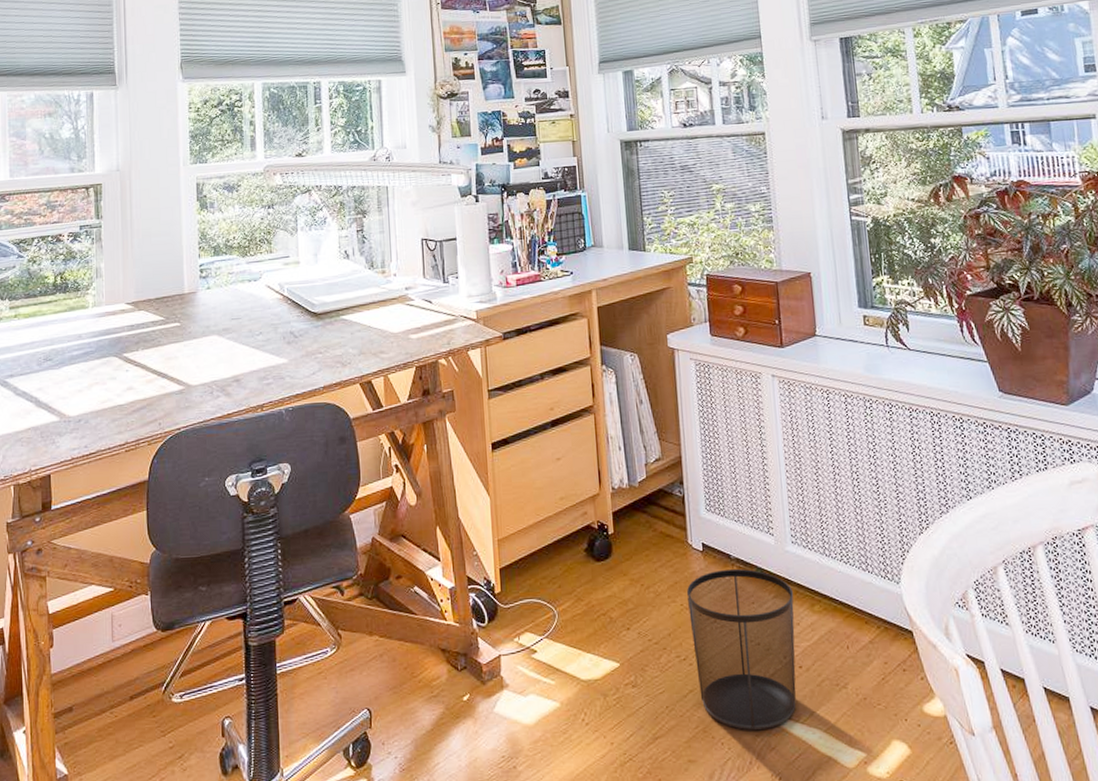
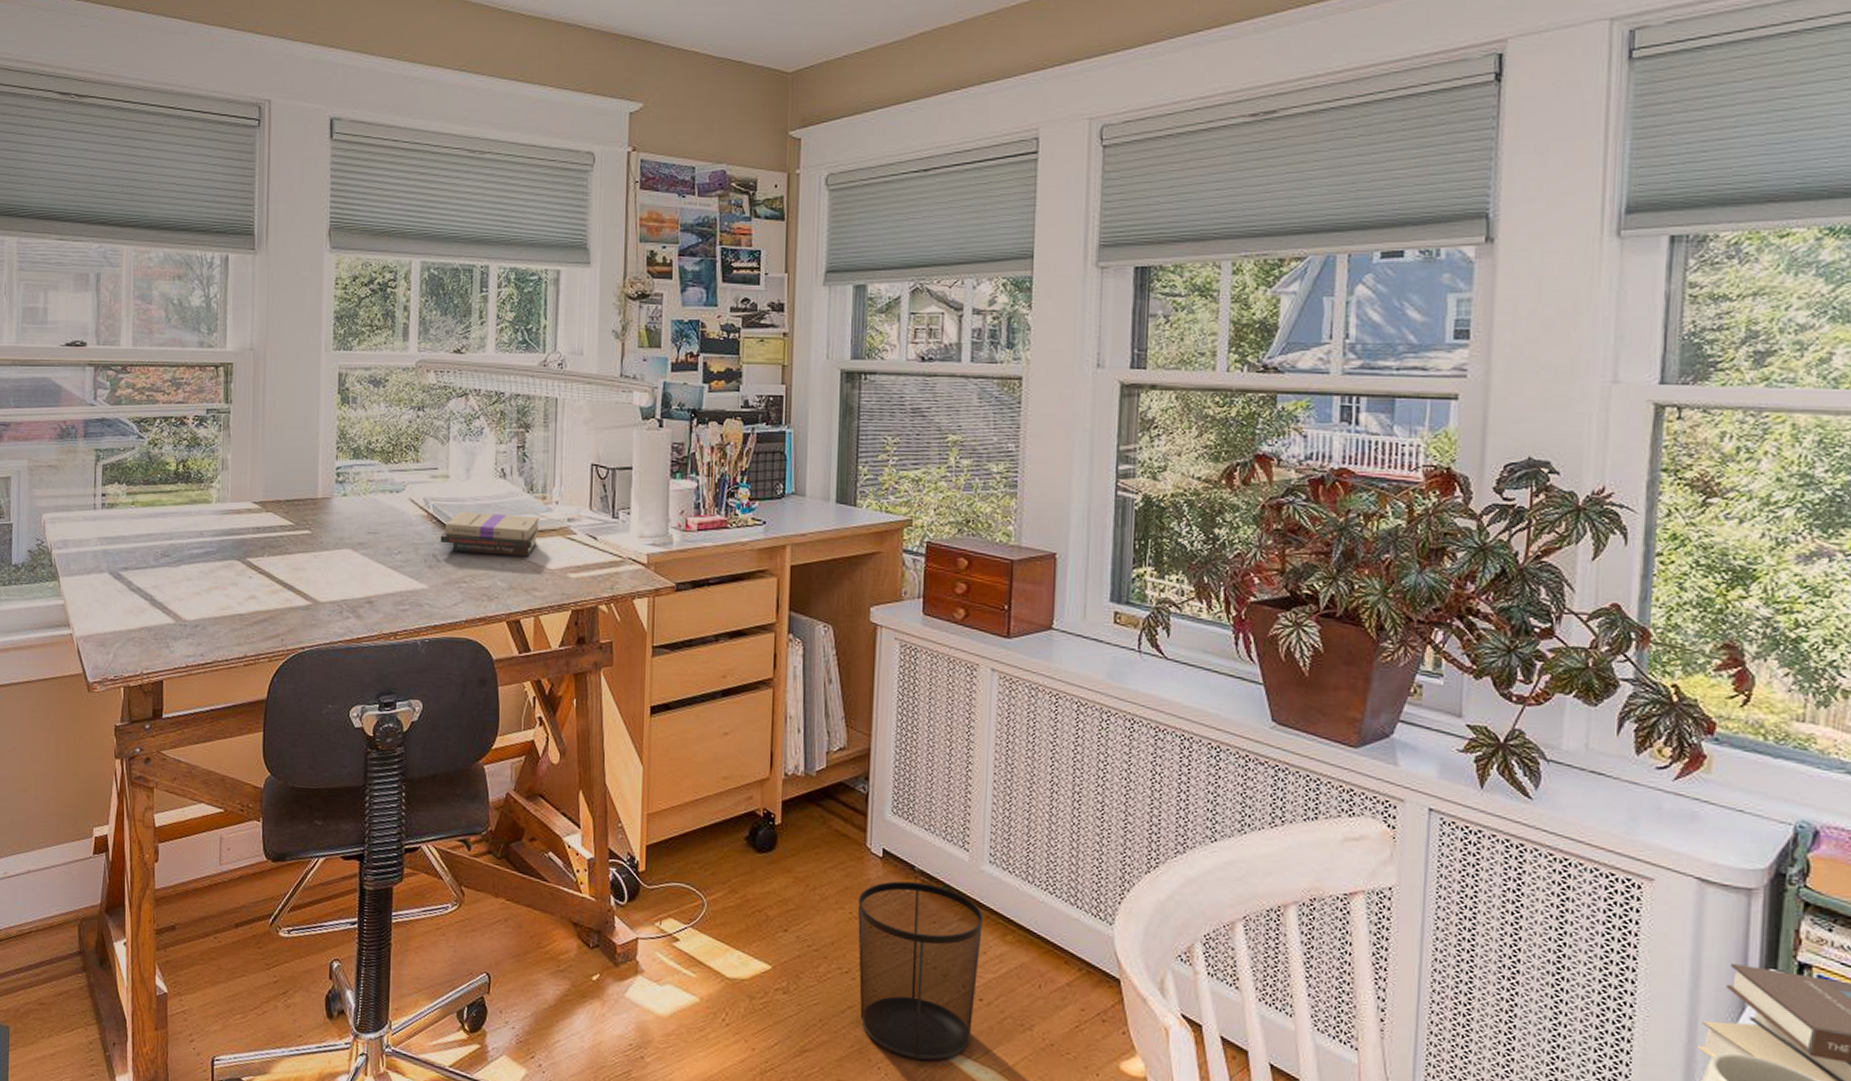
books: none [295,289,382,327] -> present [440,511,539,556]

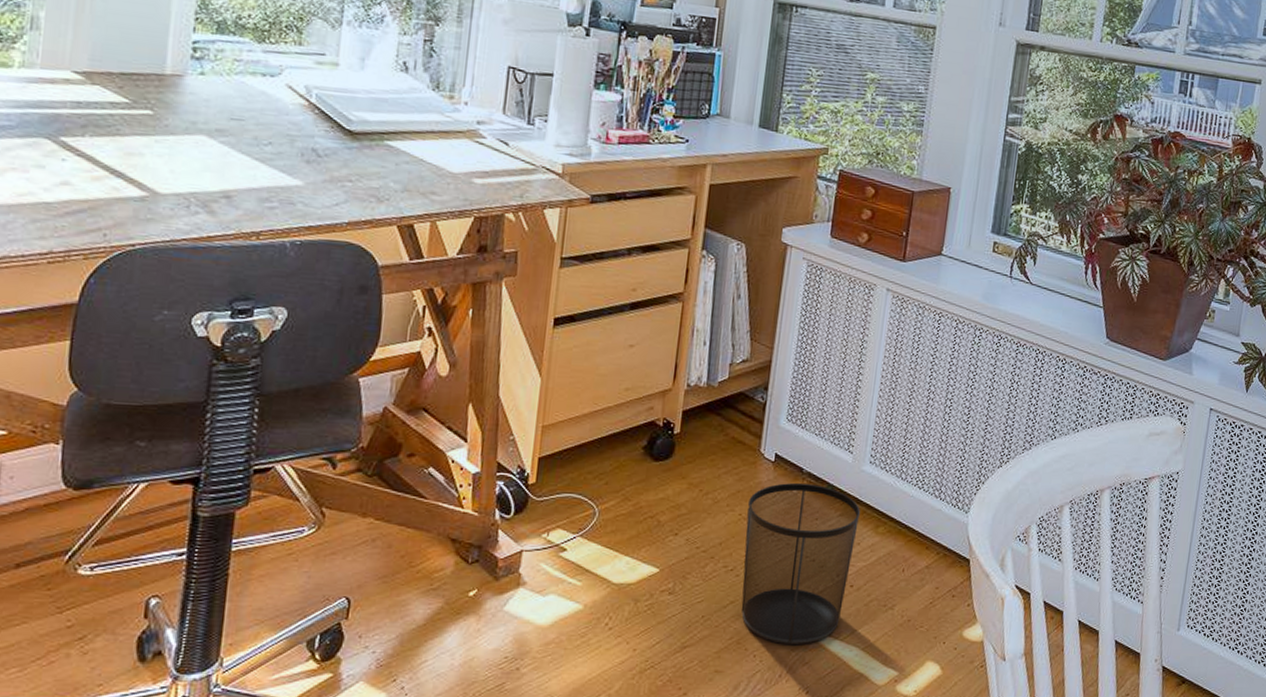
books: present [440,511,539,556] -> none [322,103,445,158]

